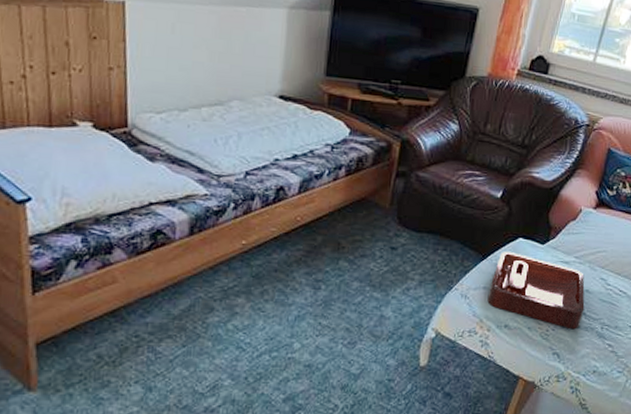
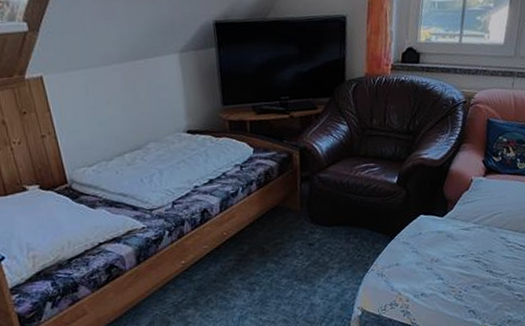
decorative tray: present [487,251,585,330] -> none [401,228,491,288]

